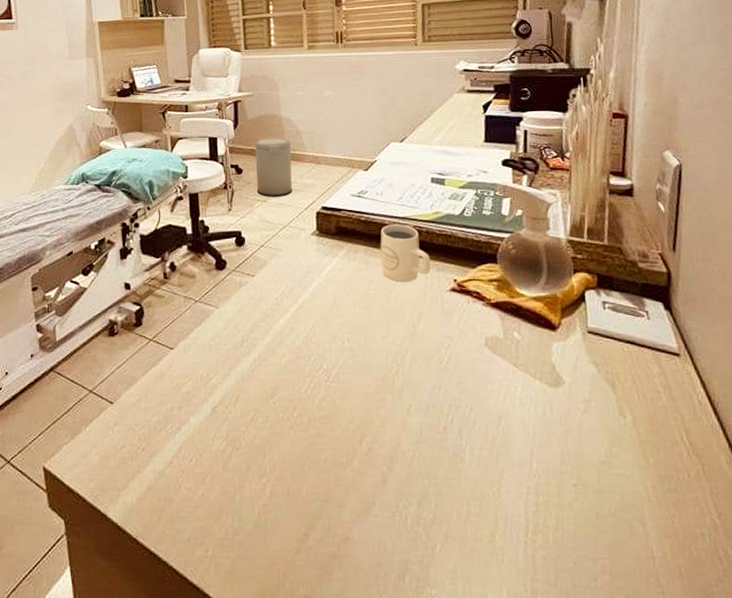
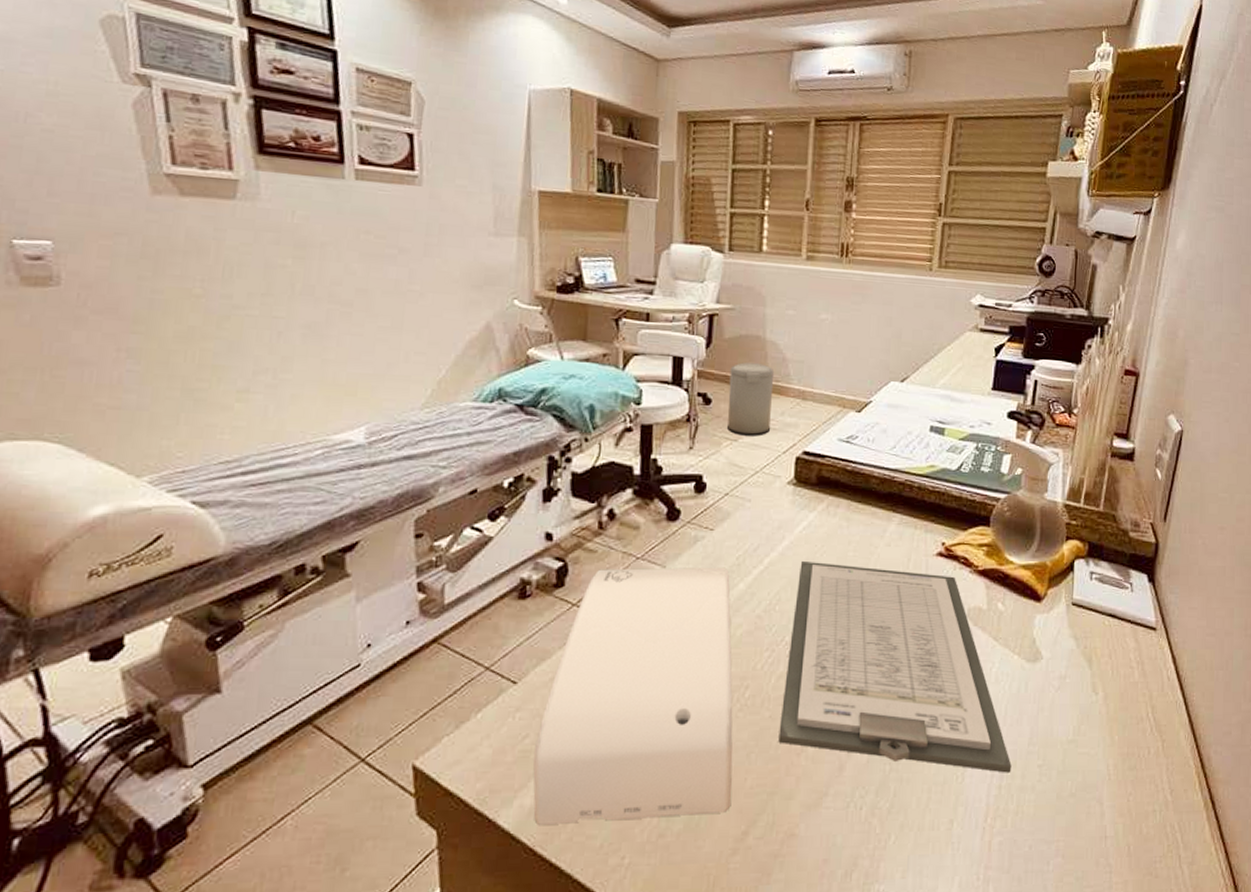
tissue dispenser: none [130,306,292,520] -> present [533,567,733,825]
clipboard: none [326,299,547,491] -> present [778,560,1012,773]
mug: present [380,224,431,282] -> none [864,477,919,544]

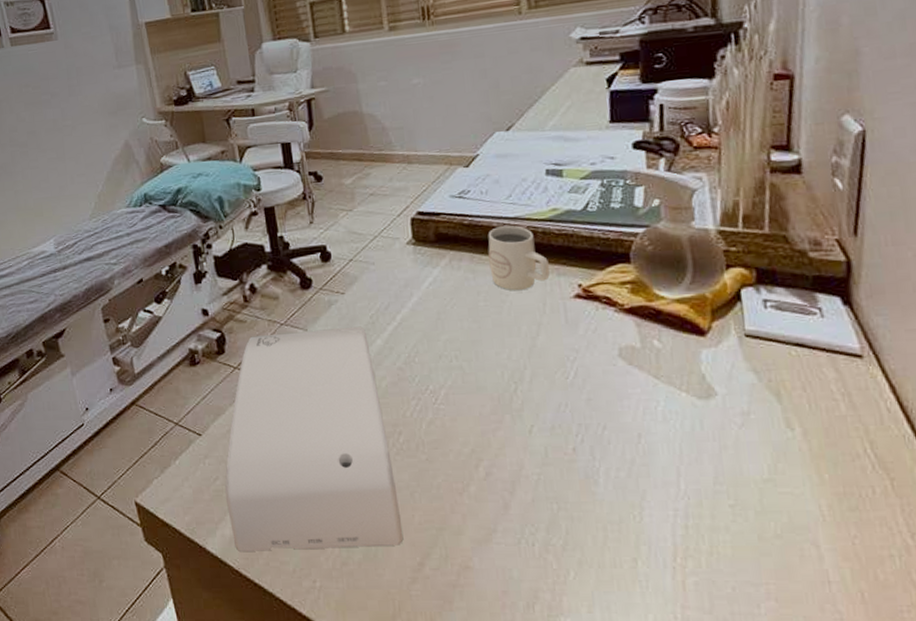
pedal bin: present [728,362,775,436] -> none [334,136,381,206]
clipboard: present [778,560,1012,773] -> none [432,314,698,513]
mug: none [864,477,919,544] -> present [487,225,550,291]

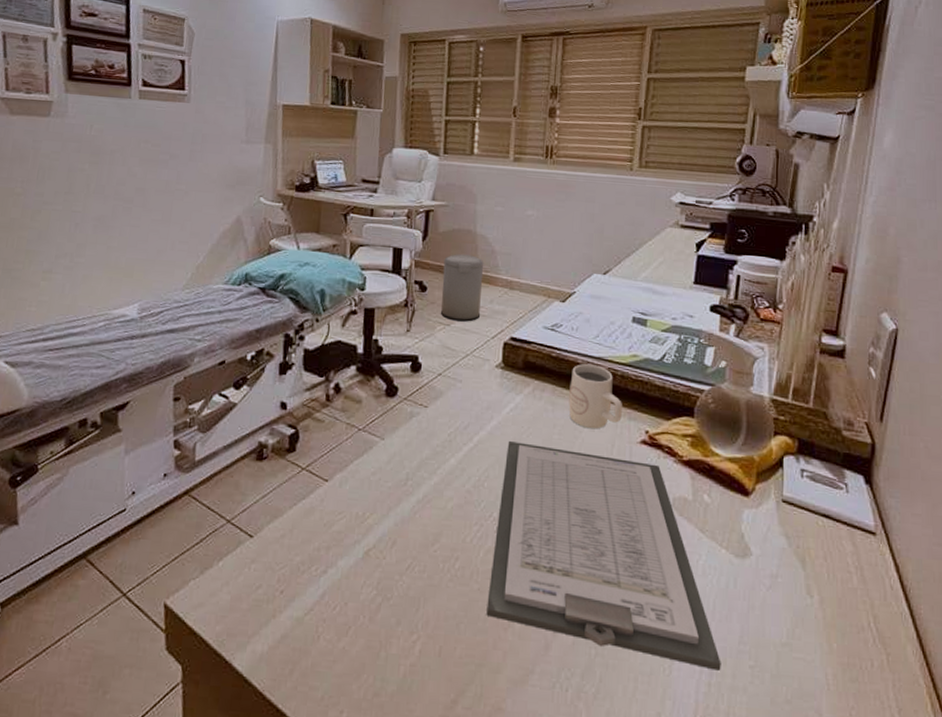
tissue dispenser: present [224,326,404,551] -> none [264,437,444,679]
pedal bin: none [334,136,381,206] -> present [441,254,484,322]
clipboard: none [432,314,698,513] -> present [486,440,721,671]

